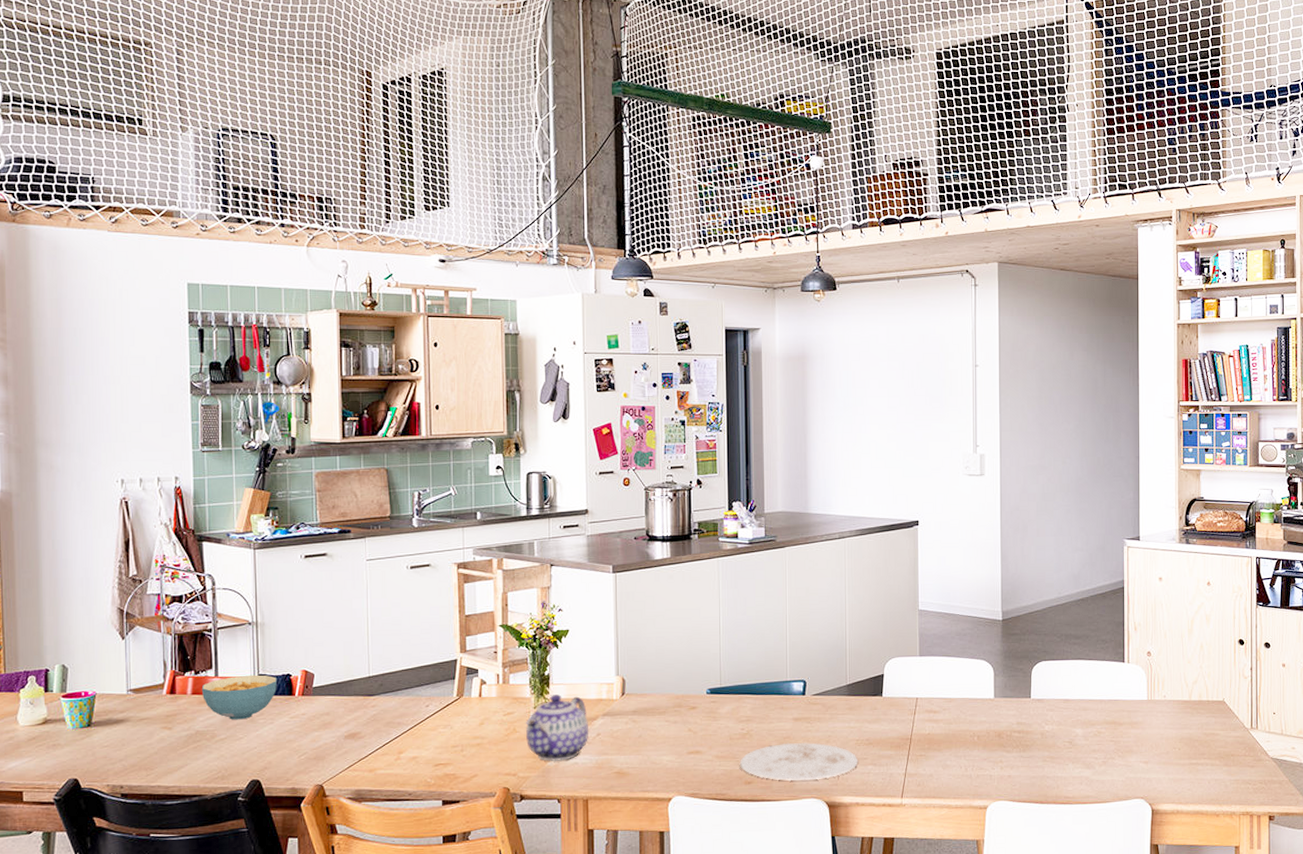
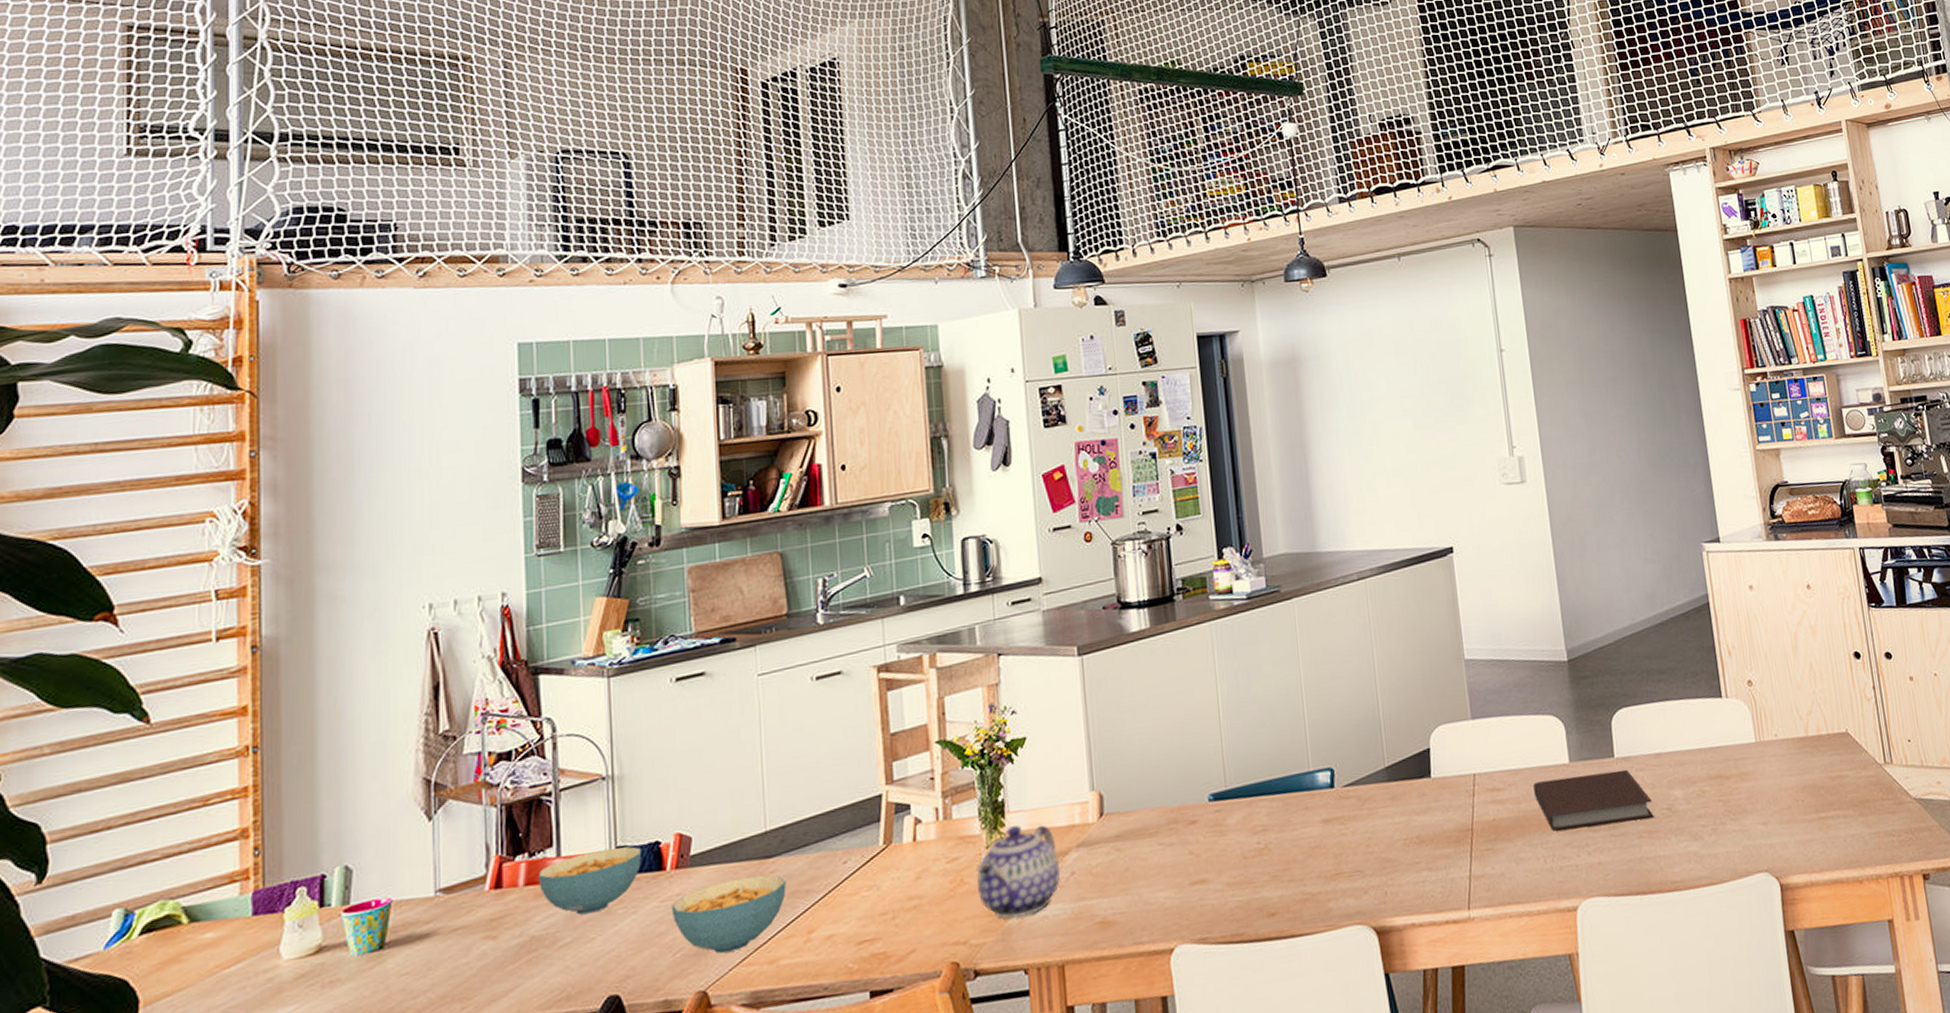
cereal bowl: none [298,707,383,760] -> present [671,875,786,954]
plate: present [740,742,859,781] -> none [1258,849,1410,907]
notebook: none [963,708,1057,749] -> present [1533,769,1654,831]

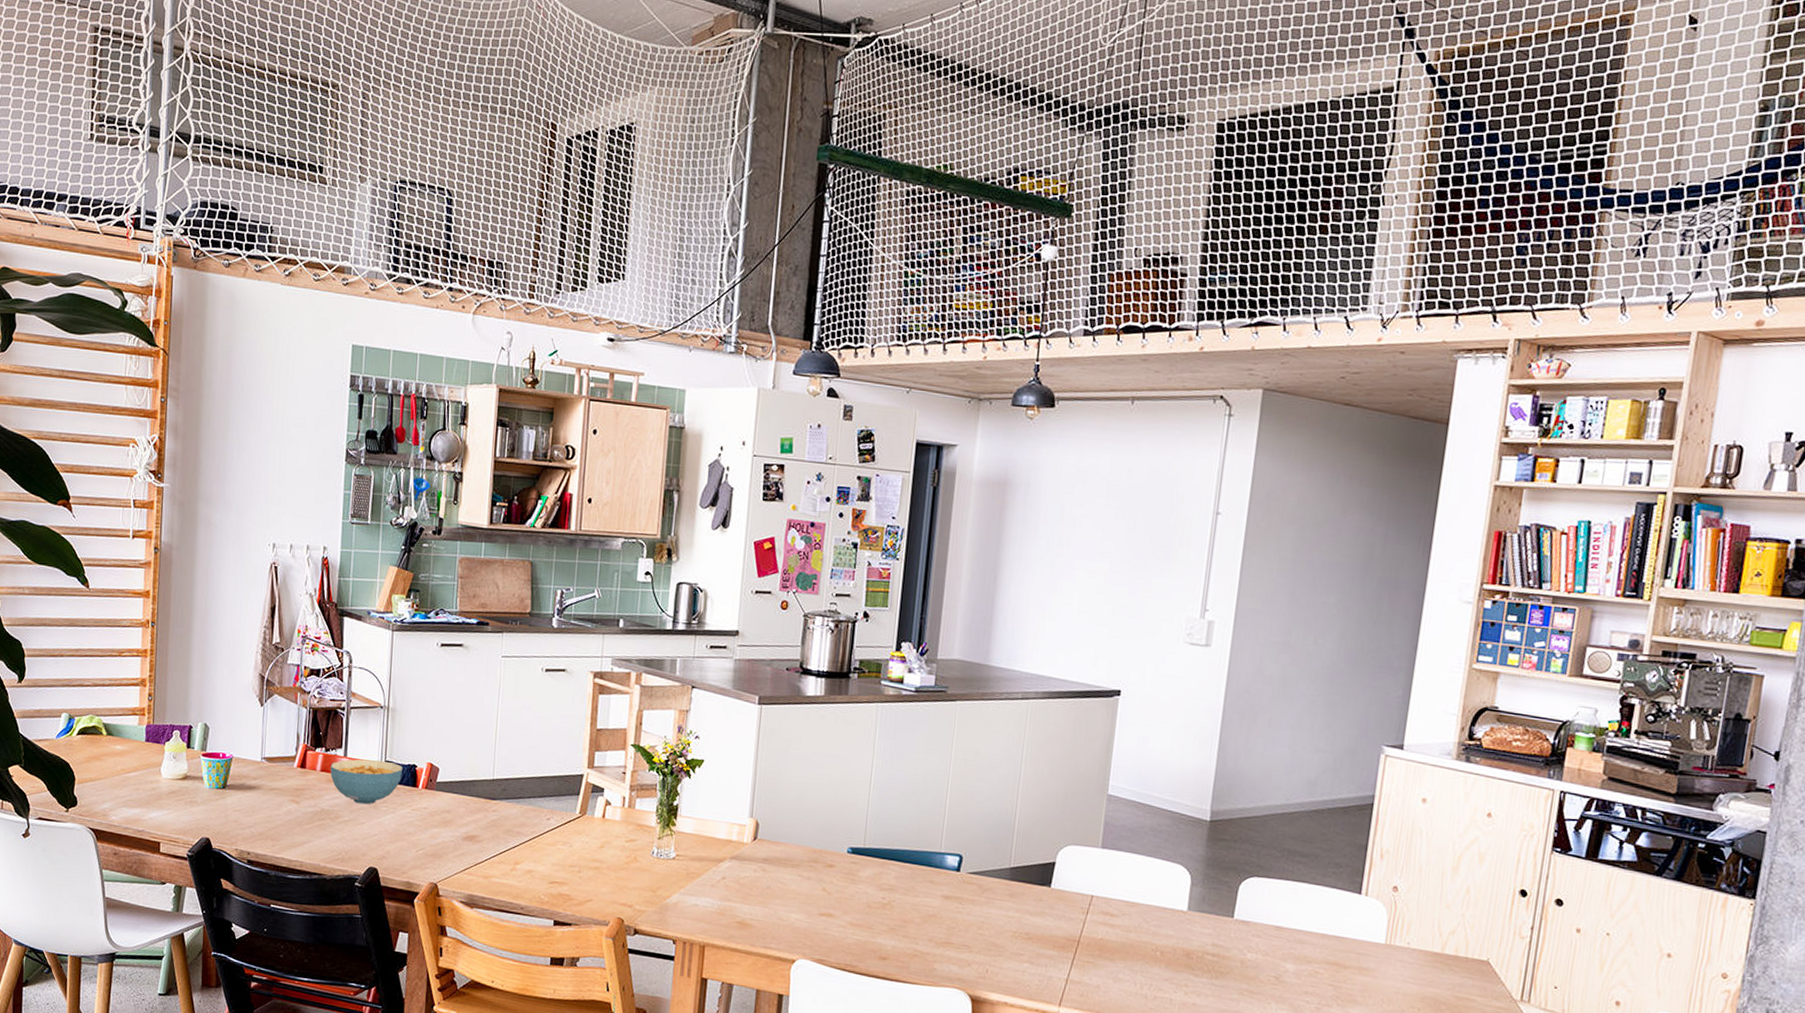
cereal bowl: present [671,875,786,954] -> none [419,808,503,861]
teapot: present [975,825,1060,919] -> none [646,827,714,900]
notebook: present [1533,769,1654,831] -> none [1146,918,1261,982]

